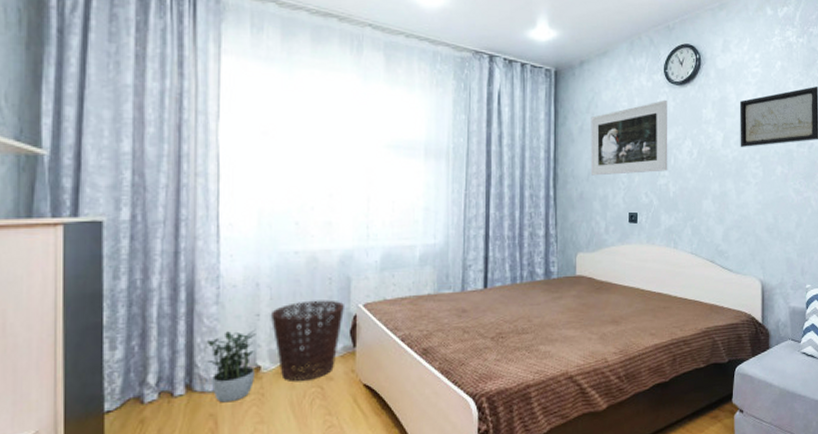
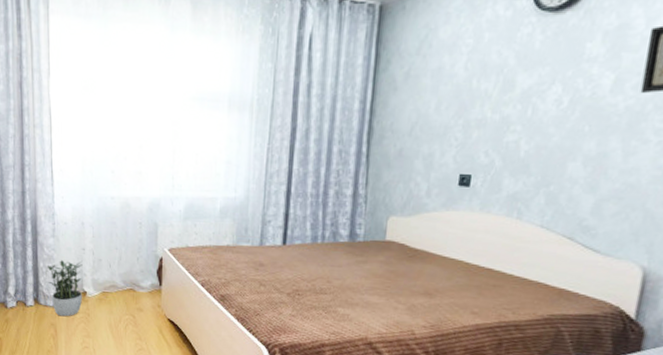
basket: present [270,300,344,382] -> none [93,241,152,309]
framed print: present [590,100,668,176] -> none [415,34,533,130]

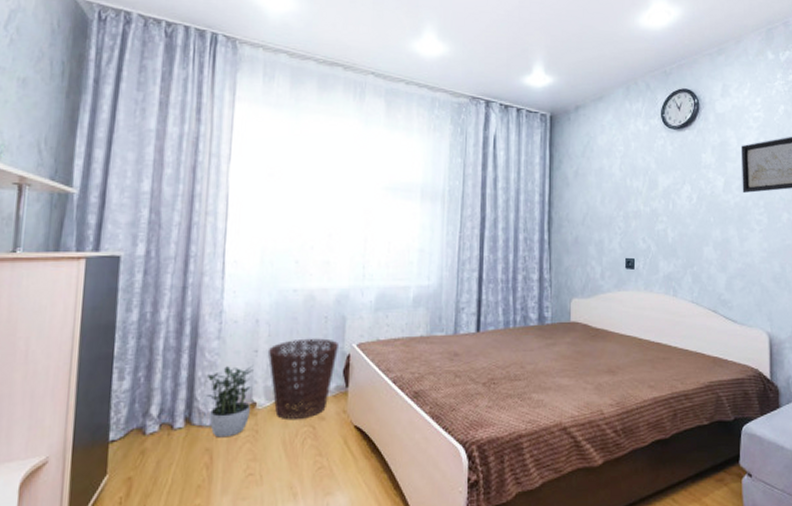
basket: none [93,241,152,309] -> present [267,338,338,421]

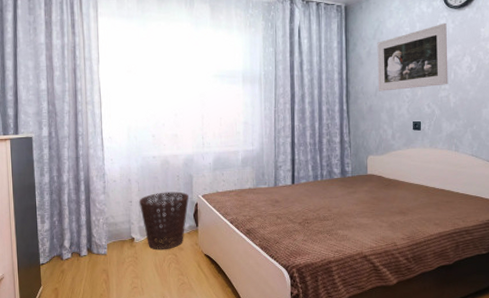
potted plant: present [204,365,254,438] -> none [97,211,130,262]
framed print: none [586,145,666,220] -> present [377,23,448,92]

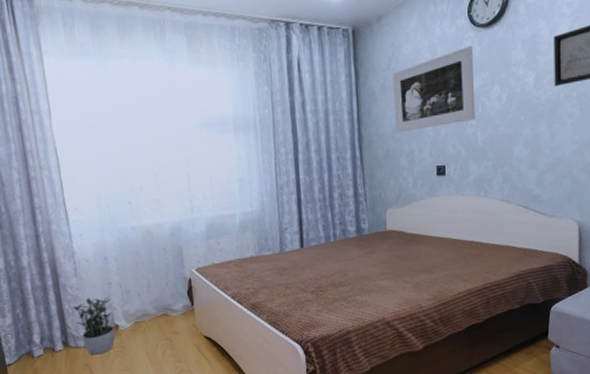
potted plant: none [97,211,130,262] -> present [72,295,115,355]
basket: present [139,191,189,250] -> none [119,267,180,337]

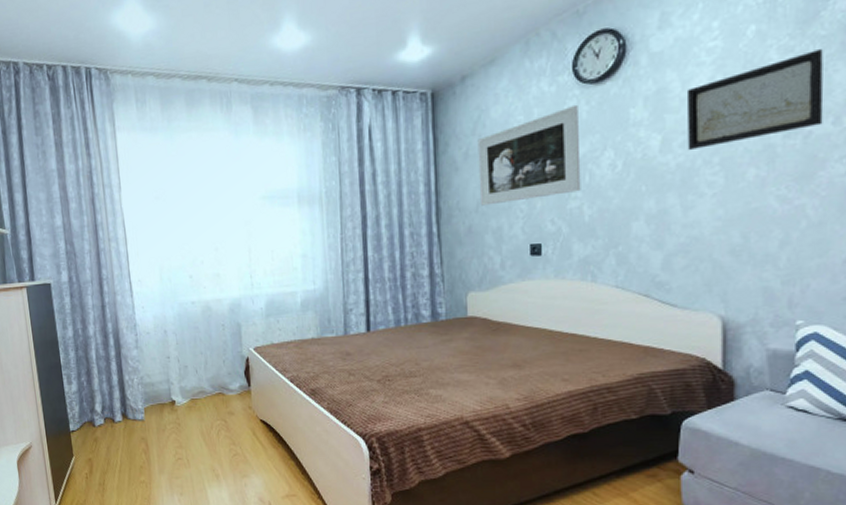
potted plant: present [72,295,115,355] -> none [131,369,171,429]

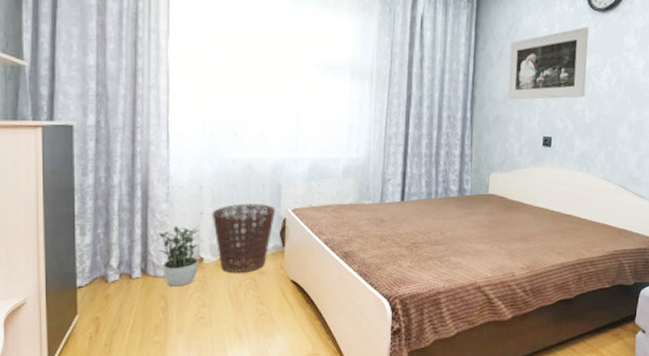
potted plant: none [131,369,171,429] -> present [156,225,200,287]
basket: none [178,344,238,415] -> present [211,203,275,274]

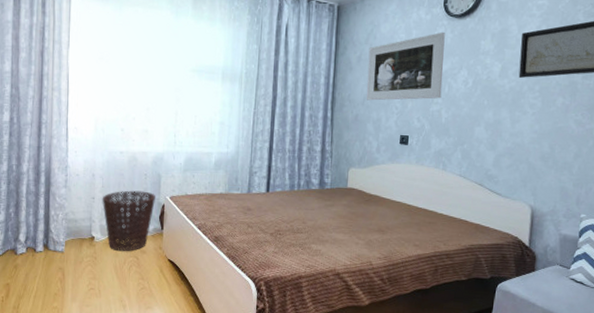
potted plant: present [156,225,200,287] -> none [56,208,92,261]

